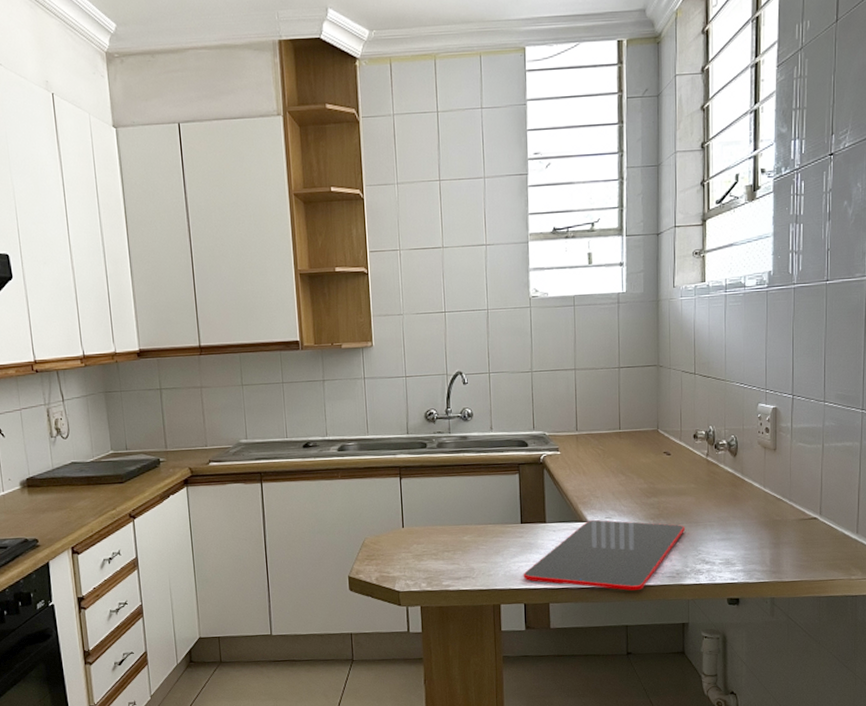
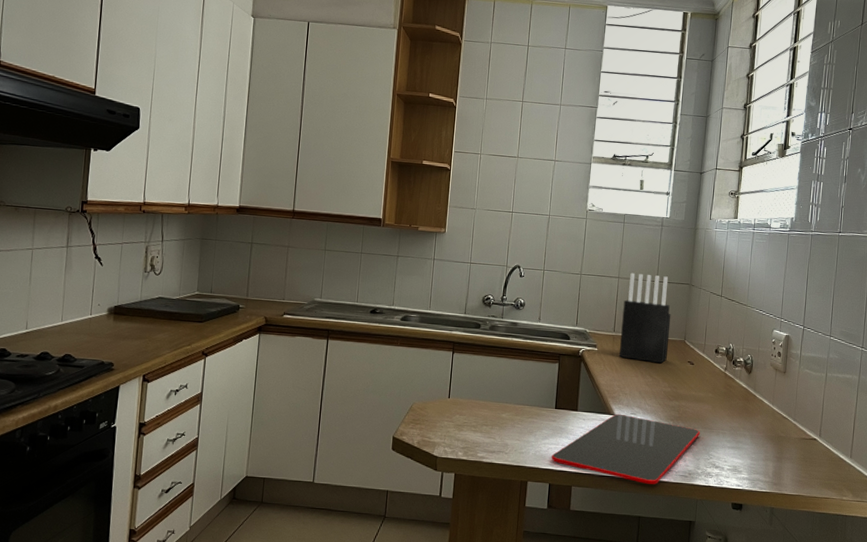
knife block: none [584,360,640,459] -> present [619,272,671,364]

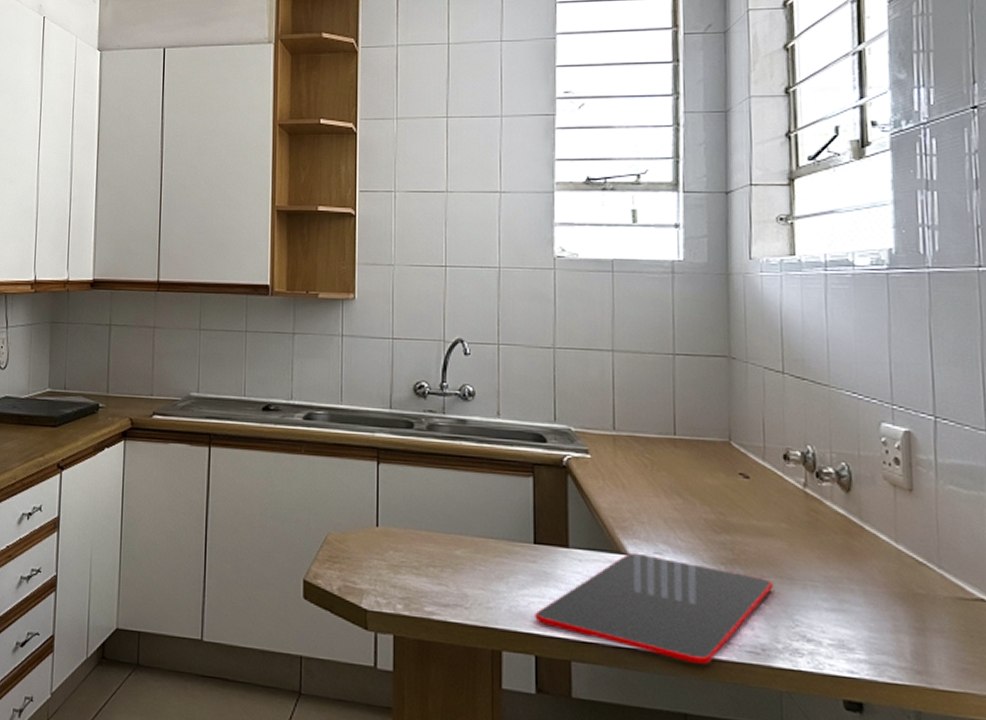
knife block: present [619,272,671,364] -> none [624,342,704,477]

